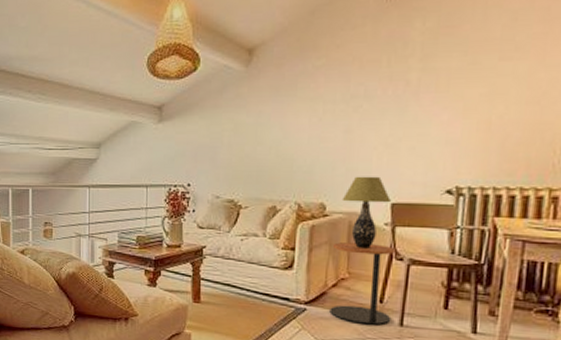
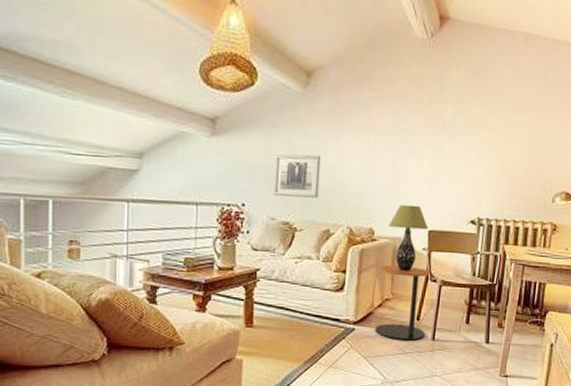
wall art: none [217,131,265,175] -> present [273,154,321,198]

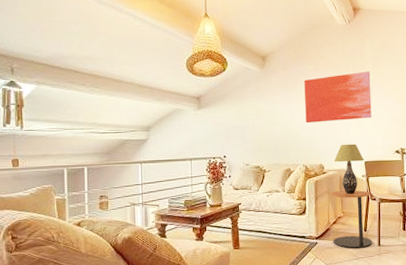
wall art: present [273,154,321,198] -> none [245,115,280,148]
wall art: none [357,108,452,174] -> present [304,71,372,124]

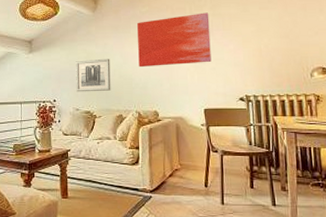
wall art: none [245,115,280,148] -> present [76,58,111,92]
side table: present [331,190,373,248] -> none [167,141,215,205]
table lamp: present [333,144,365,194] -> none [169,89,204,144]

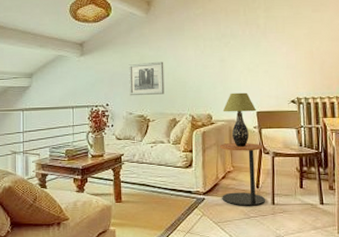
wall art: present [137,12,211,68] -> none [191,15,264,71]
side table: none [167,141,215,205] -> present [220,143,266,206]
table lamp: none [169,89,204,144] -> present [222,92,257,147]

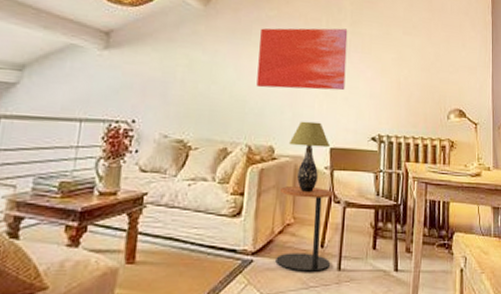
wall art: present [129,61,165,96] -> none [167,69,220,114]
wall art: none [191,15,264,71] -> present [256,28,348,91]

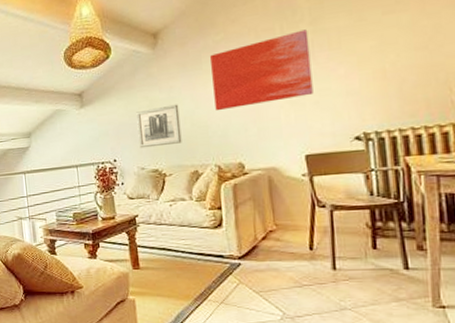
wall art: none [167,69,220,114] -> present [136,104,182,149]
side table: present [275,186,334,272] -> none [257,194,324,272]
table lamp: present [288,121,331,192] -> none [258,132,306,200]

